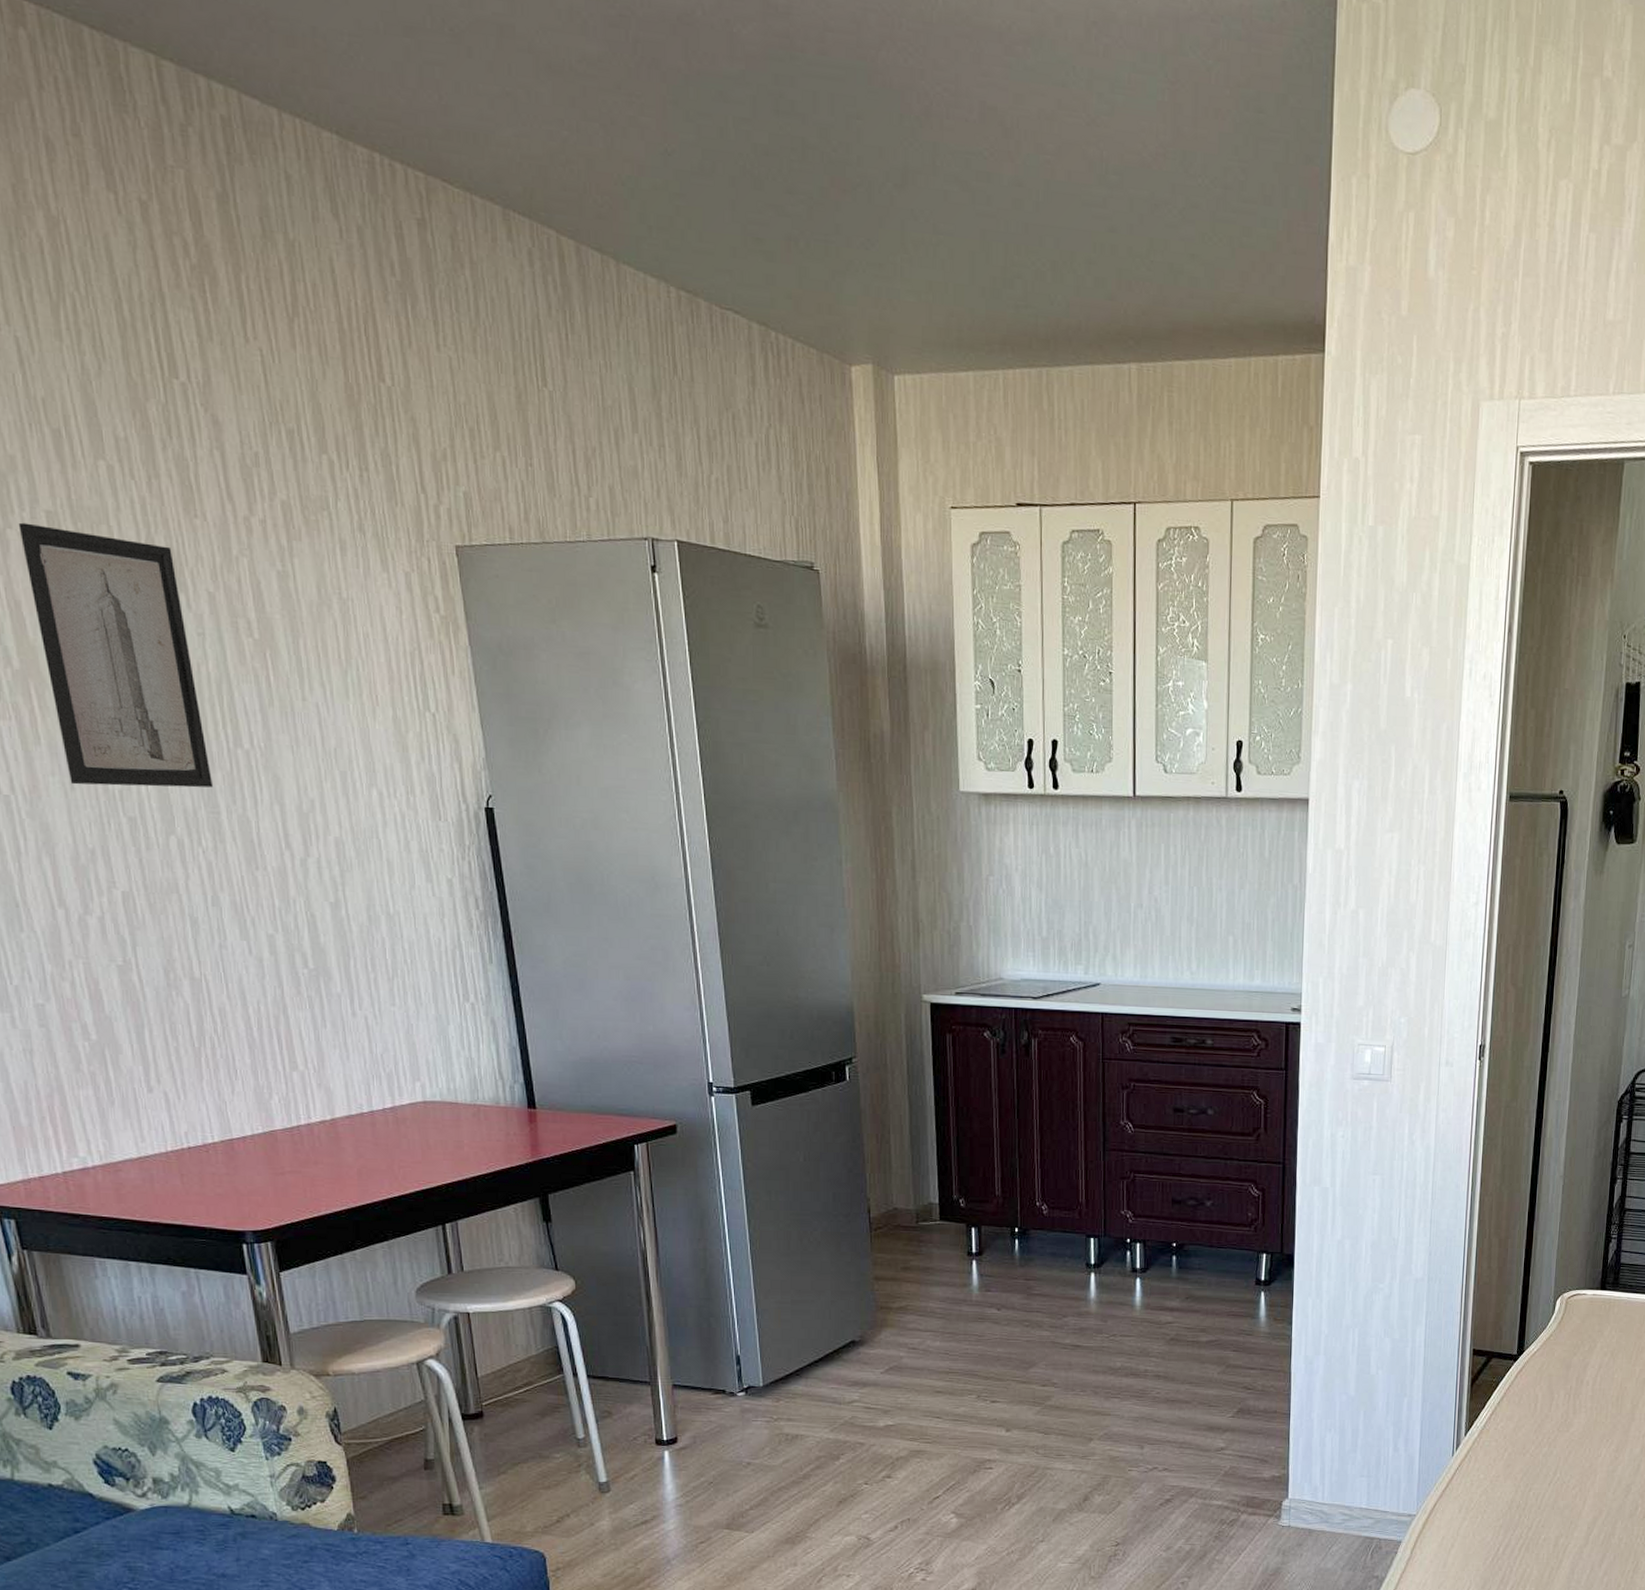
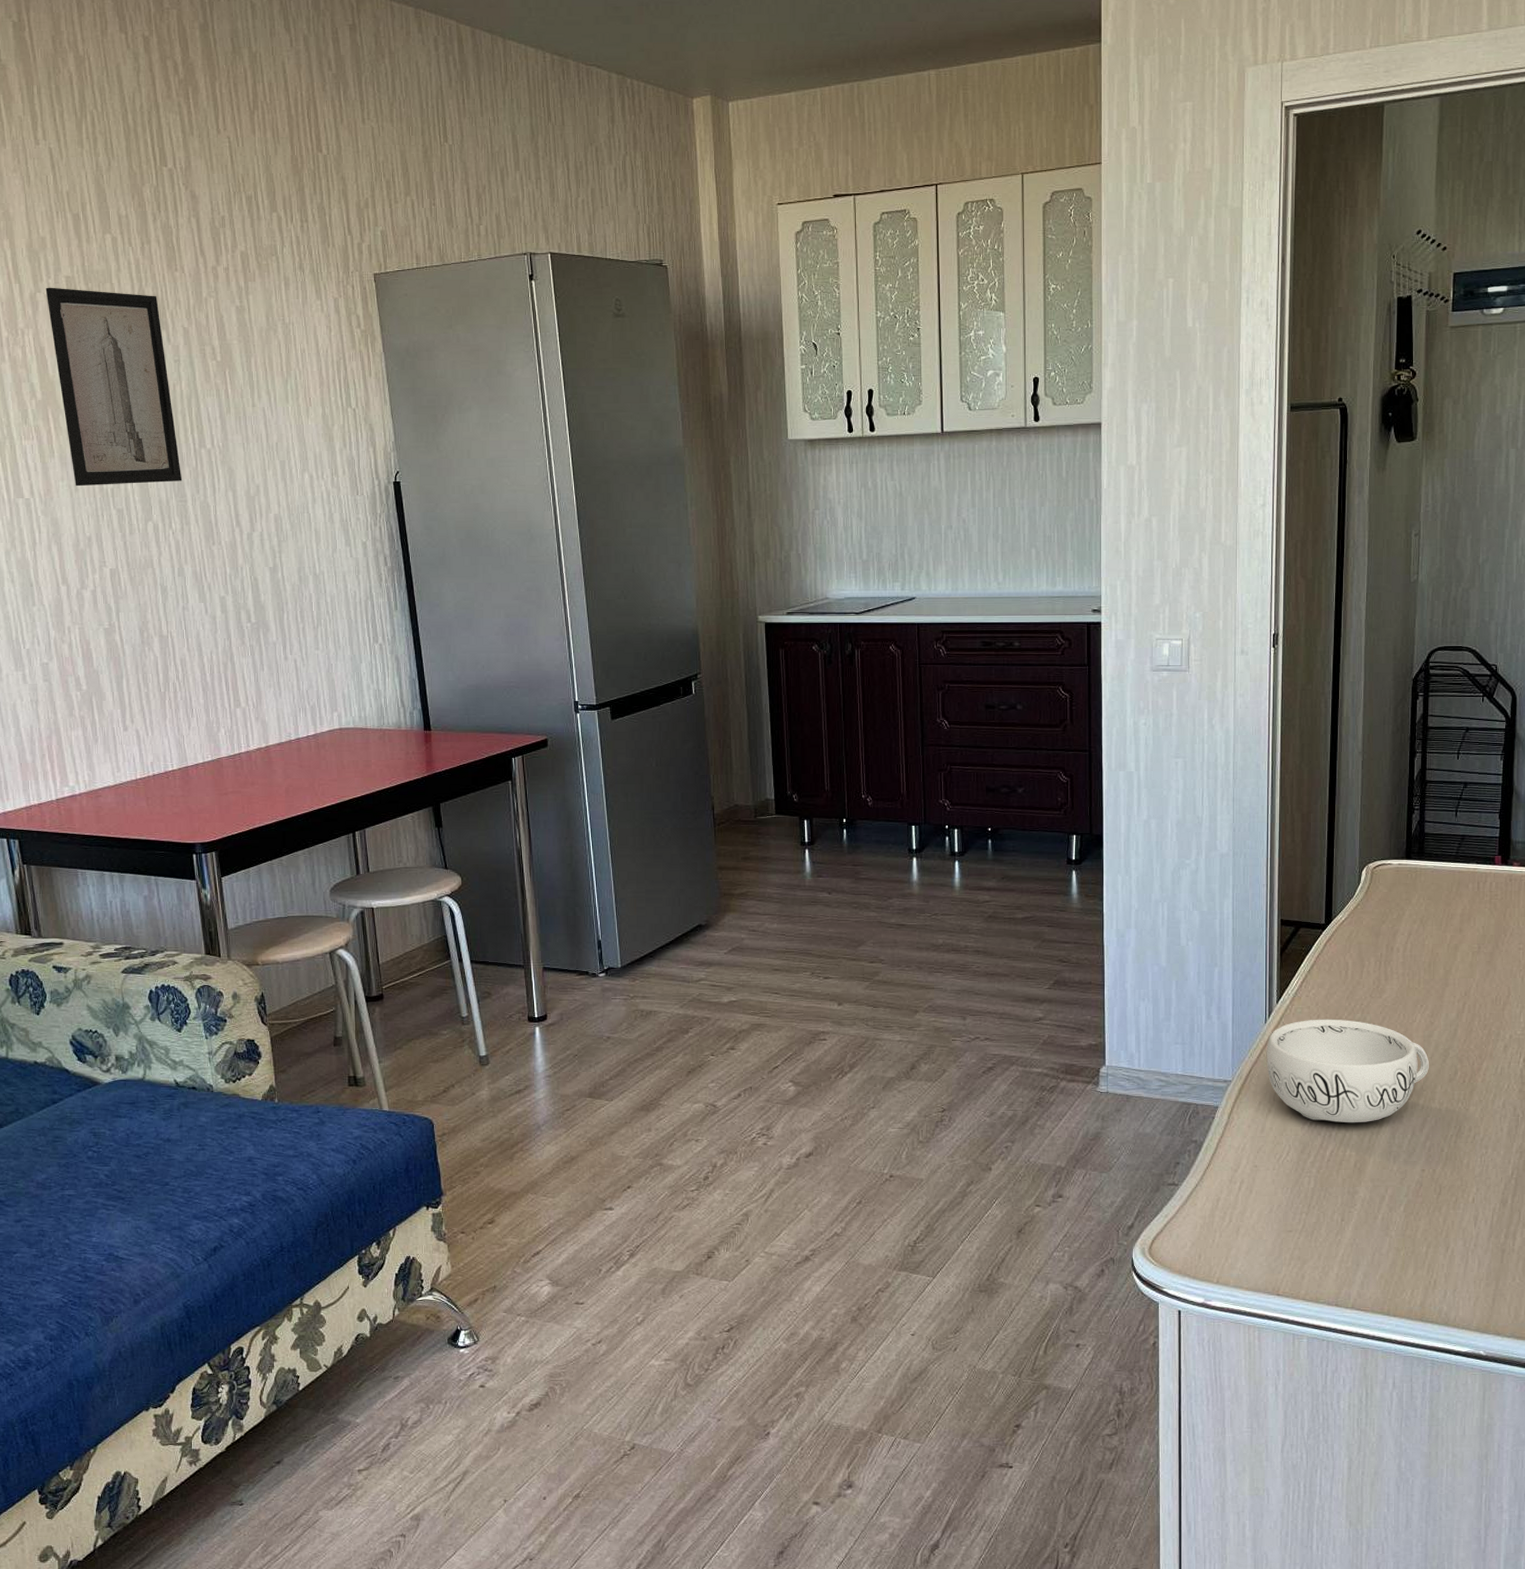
decorative bowl: none [1451,1452,1611,1559] -> present [1266,1019,1429,1123]

